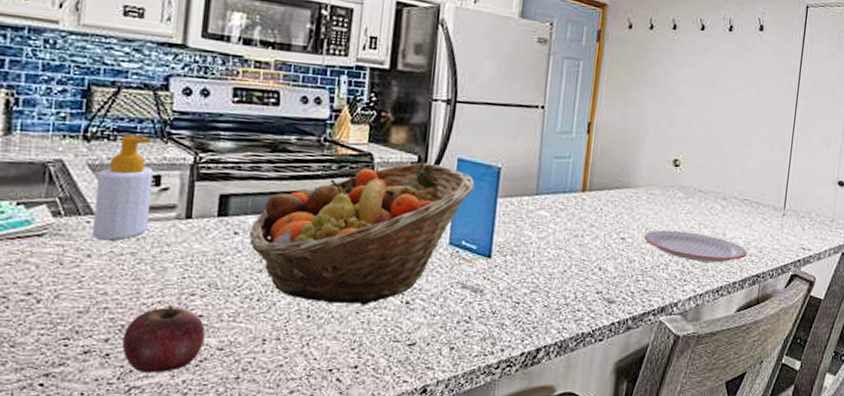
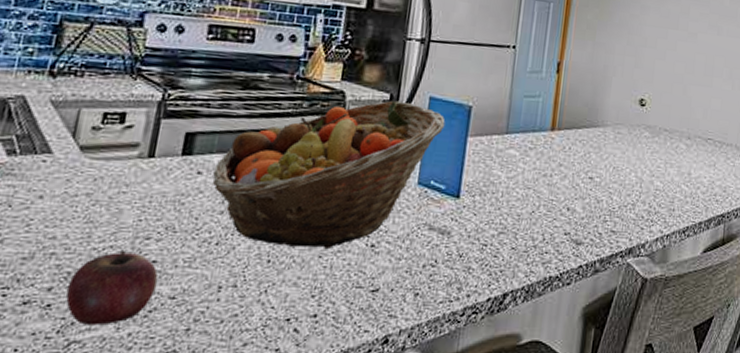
soap bottle: present [93,135,153,241] -> none [47,71,120,181]
plate: present [644,230,747,263] -> none [611,169,712,203]

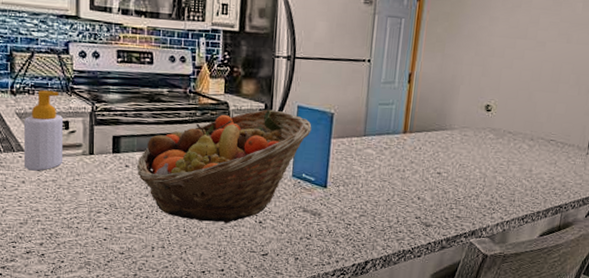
soap bottle: none [47,71,120,181] -> present [24,90,63,171]
apple: present [66,251,158,326] -> none [52,220,110,269]

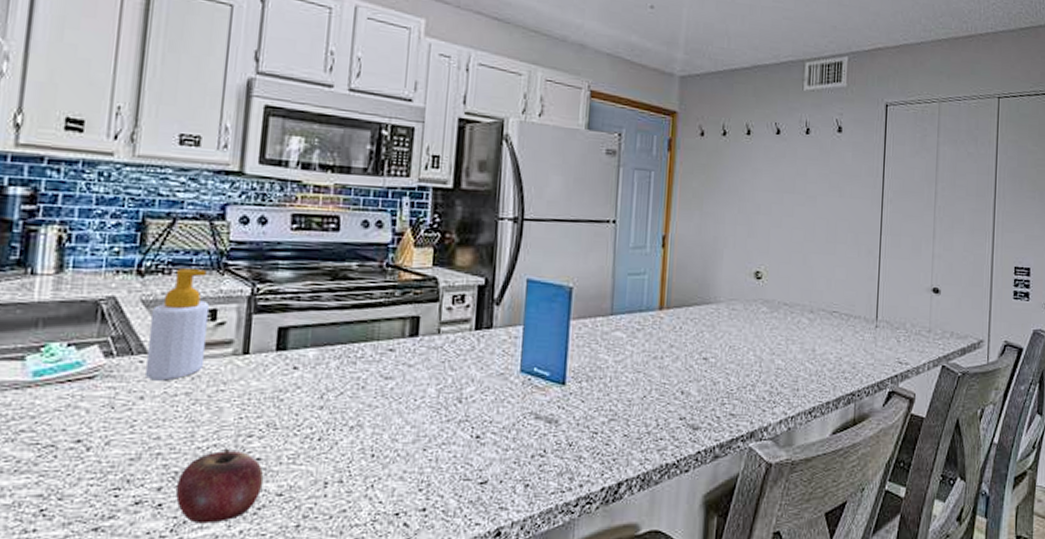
apple: none [52,220,110,269] -> present [175,449,264,524]
fruit basket: present [137,109,312,223] -> none [309,284,545,441]

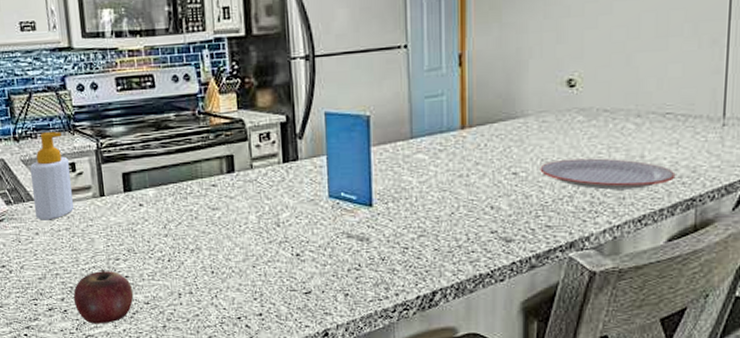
plate: none [727,347,840,381] -> present [540,158,676,190]

